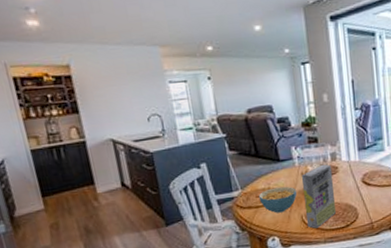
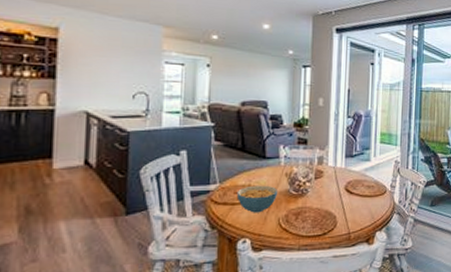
cereal box: present [301,164,337,228] -> none [282,167,317,233]

